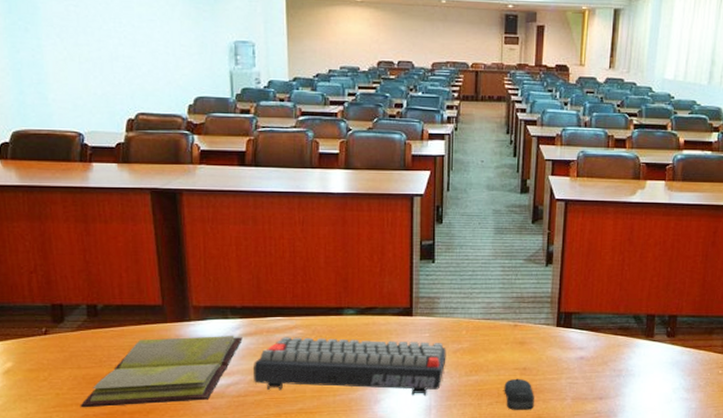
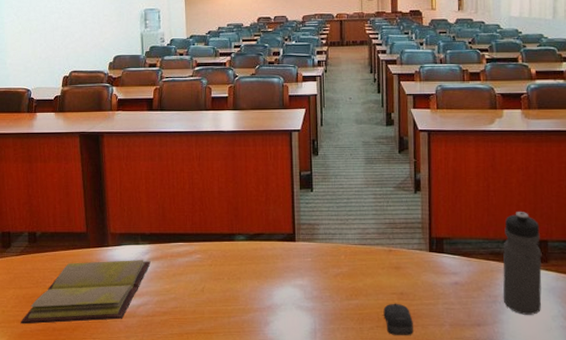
keyboard: present [254,337,446,396] -> none [160,261,328,319]
water bottle: none [627,287,671,388] -> present [503,212,542,315]

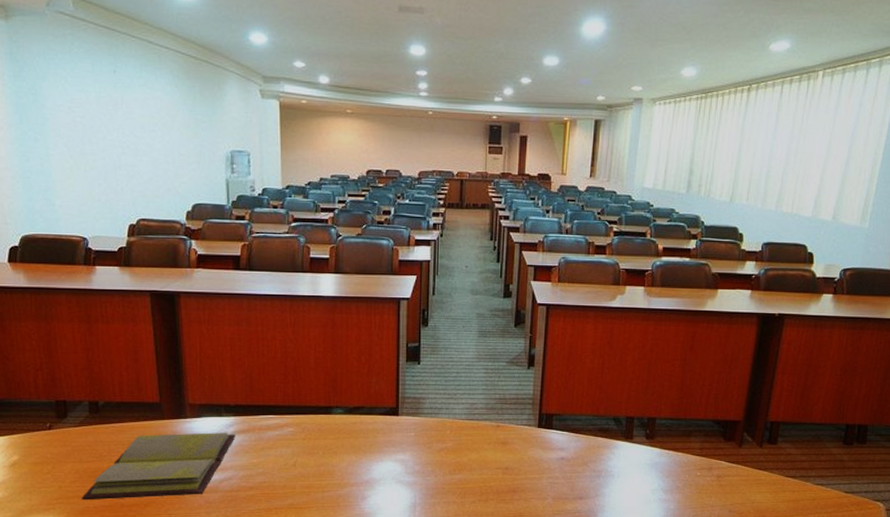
computer mouse: present [383,303,413,335] -> none [486,477,516,508]
water bottle: present [503,212,542,315] -> none [607,390,650,489]

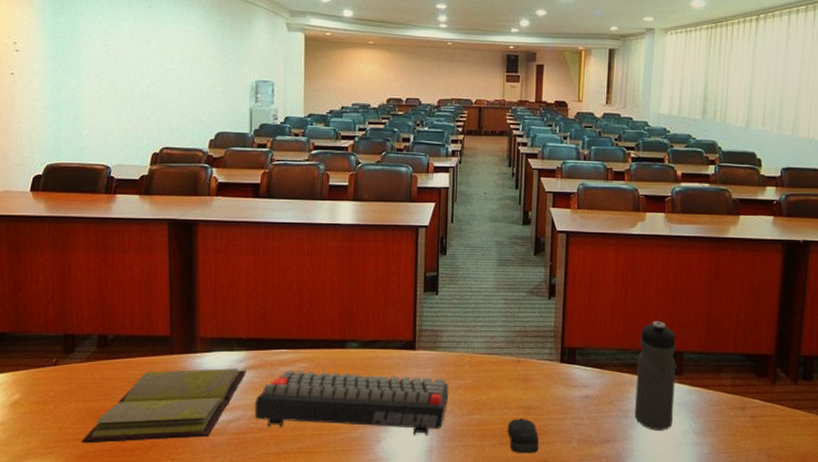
keyboard: none [246,435,431,493] -> present [255,371,449,435]
computer mouse: none [486,477,516,508] -> present [507,418,539,453]
water bottle: none [607,390,650,489] -> present [634,321,677,430]

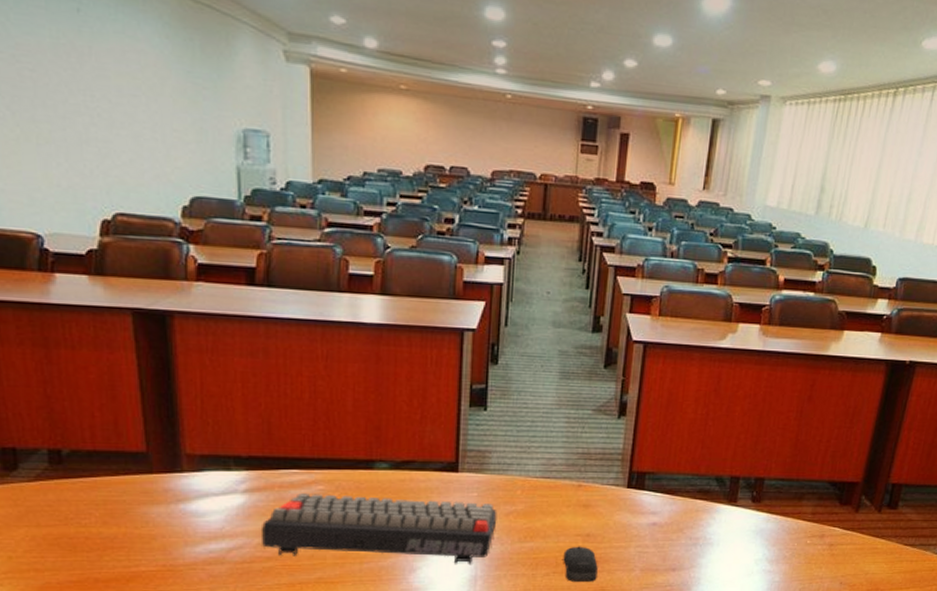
diary: present [81,368,247,444] -> none [39,490,249,575]
water bottle: present [634,321,677,430] -> none [705,445,758,559]

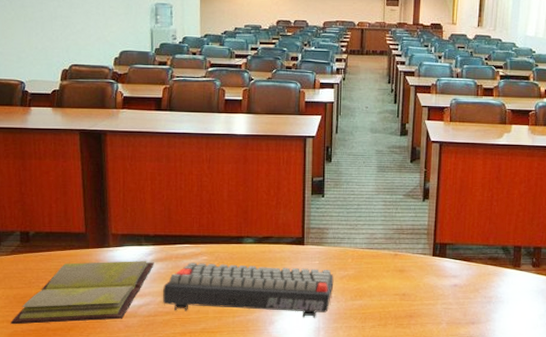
diary: none [39,490,249,575] -> present [10,261,154,325]
computer mouse: present [563,546,598,582] -> none [385,303,413,333]

